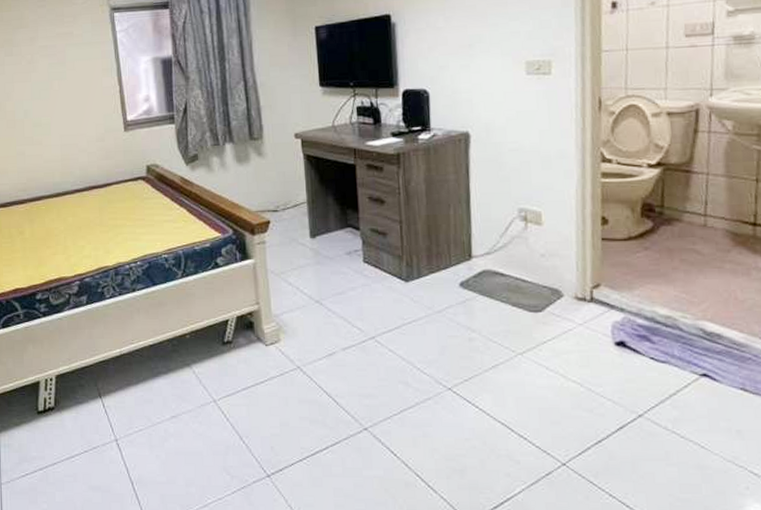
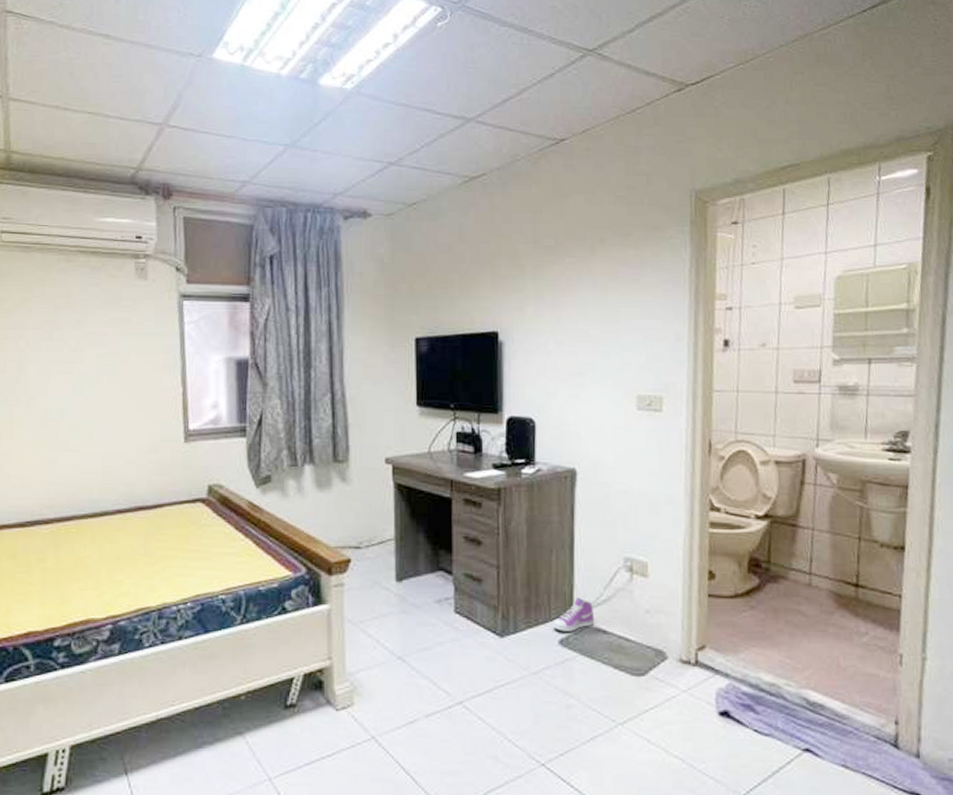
sneaker: none [453,245,493,275] -> present [553,597,595,632]

